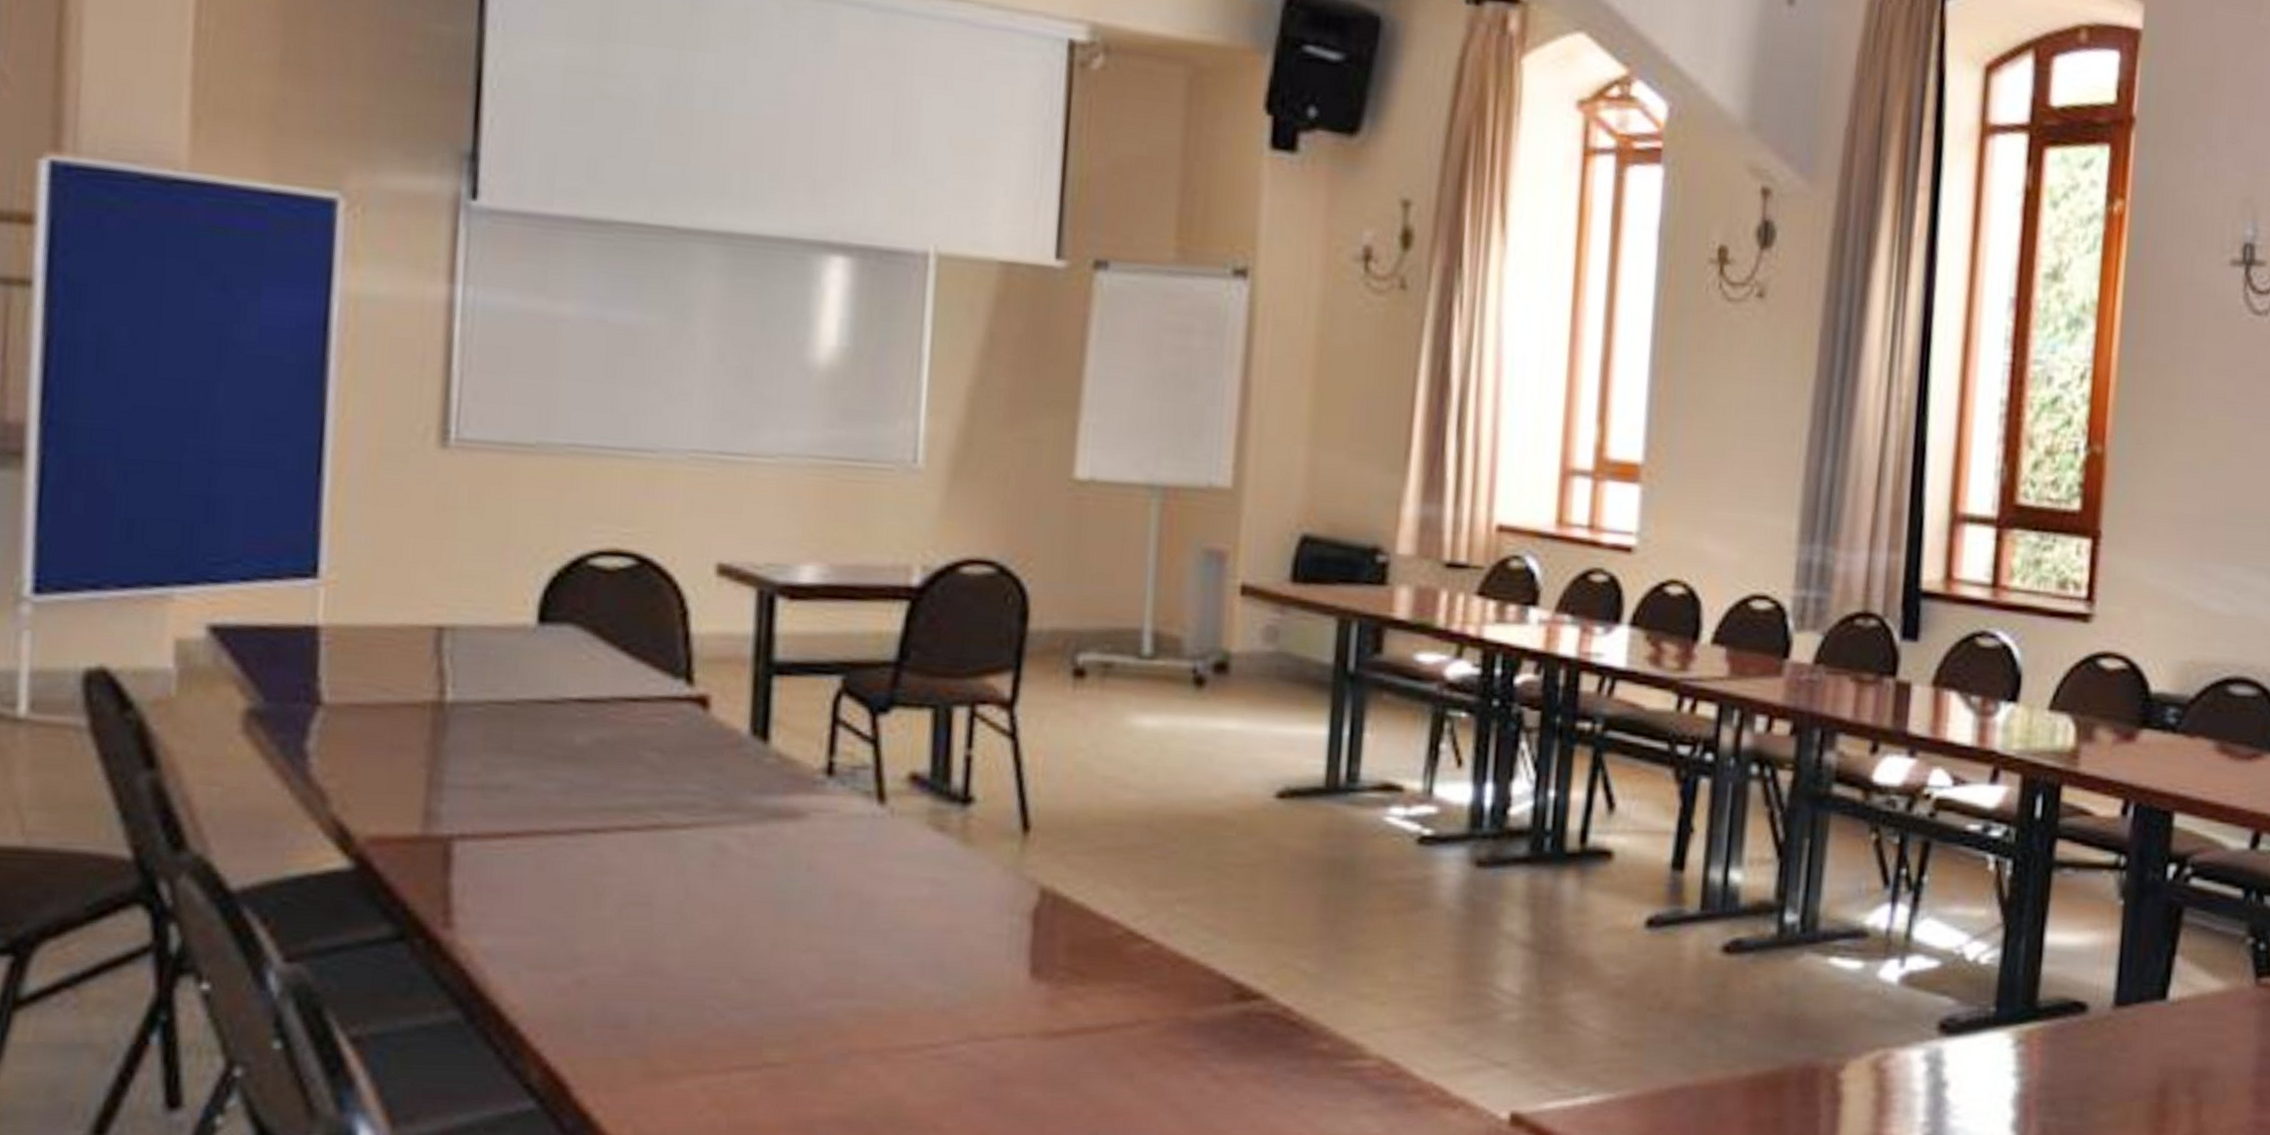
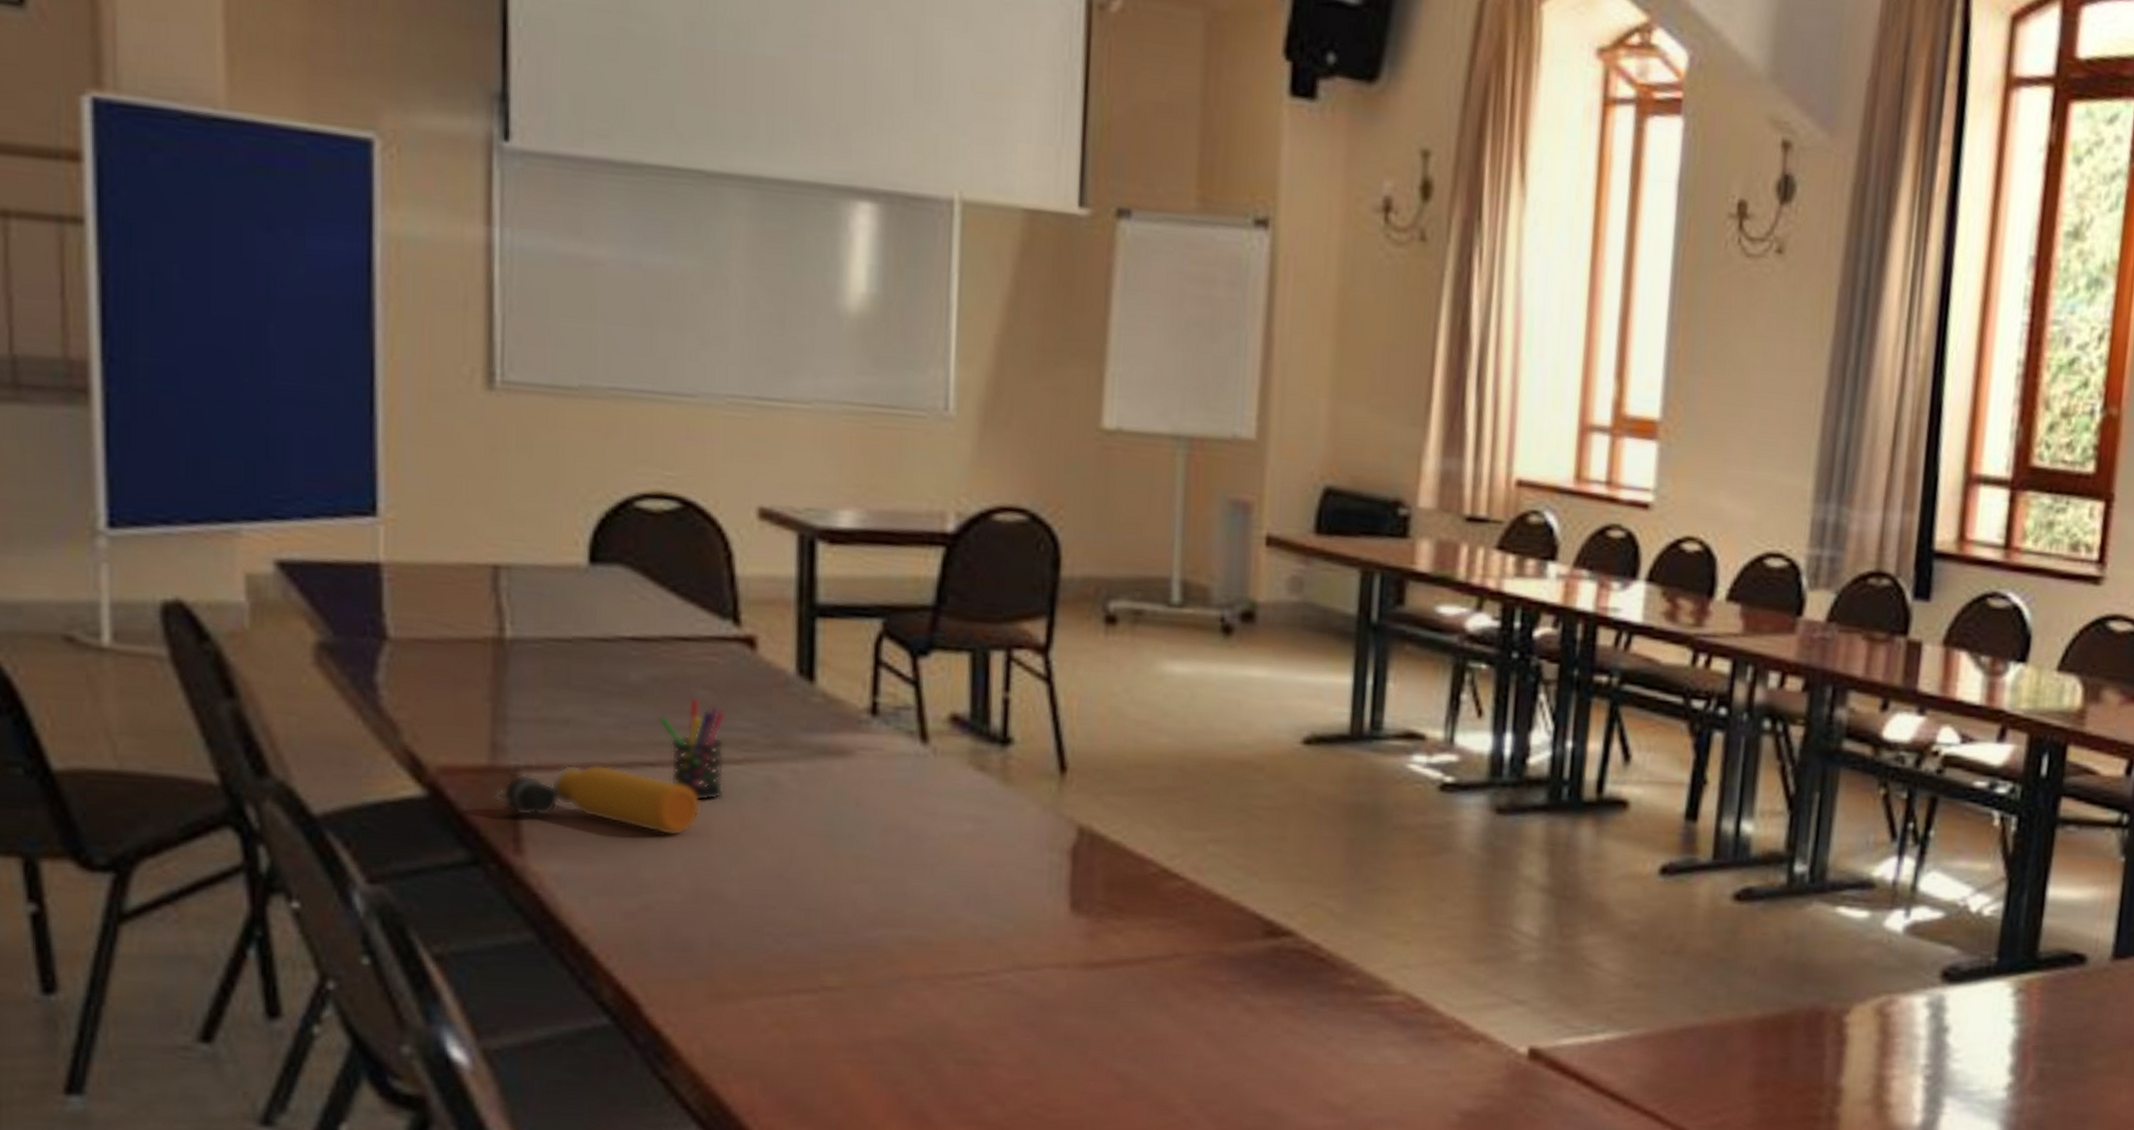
water bottle: none [425,832,645,906] -> present [494,764,701,836]
pen holder: none [603,762,673,869] -> present [658,699,725,801]

